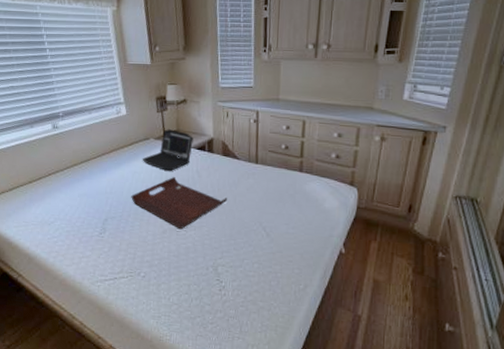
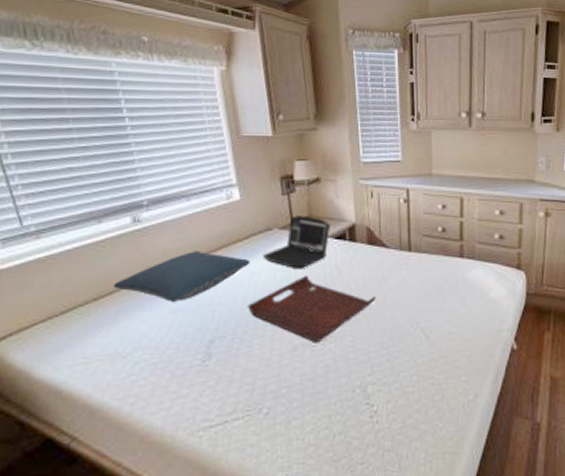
pillow: none [41,152,134,190] -> present [113,250,251,303]

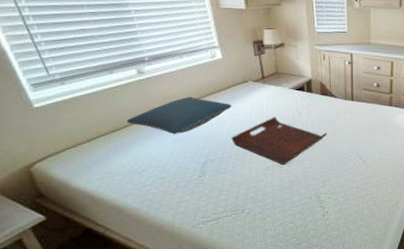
laptop: present [262,215,330,268] -> none [241,72,292,111]

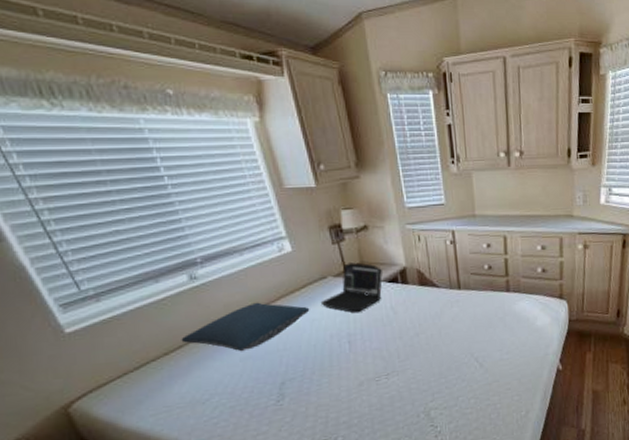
serving tray: present [231,116,327,164] -> none [312,317,432,377]
laptop: none [241,72,292,111] -> present [320,262,383,313]

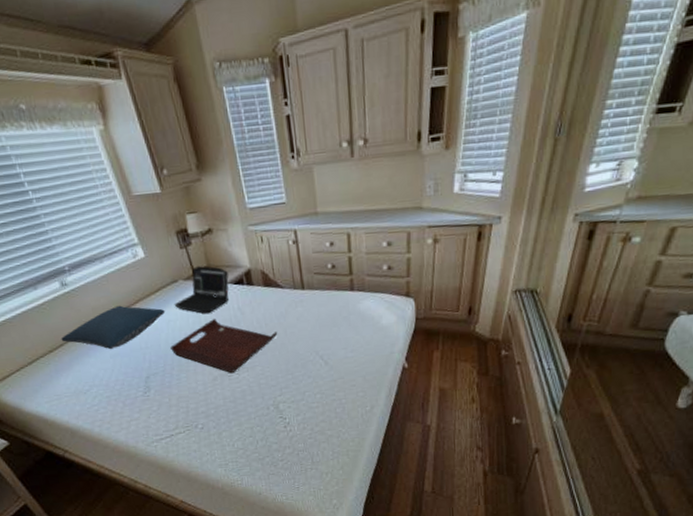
serving tray: none [312,317,432,377] -> present [170,318,278,373]

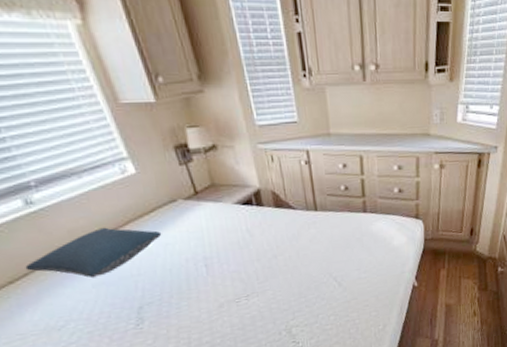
serving tray: present [170,318,278,373] -> none [168,240,290,299]
laptop: present [174,266,230,314] -> none [172,184,237,236]

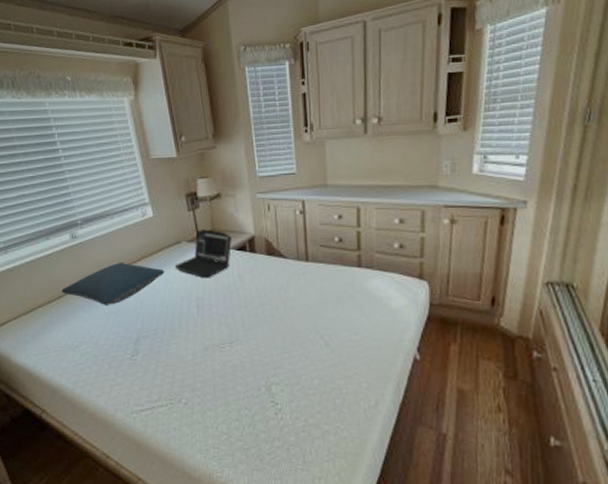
laptop: none [172,184,237,236] -> present [174,229,232,277]

